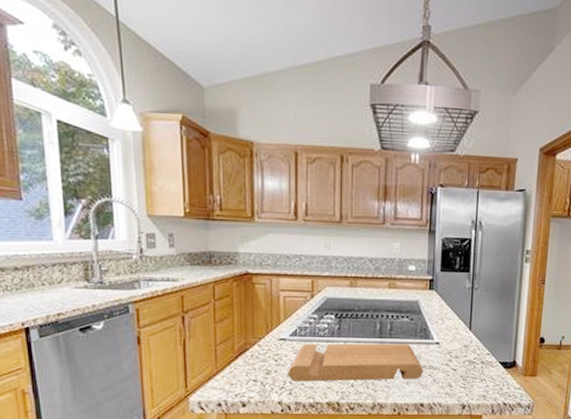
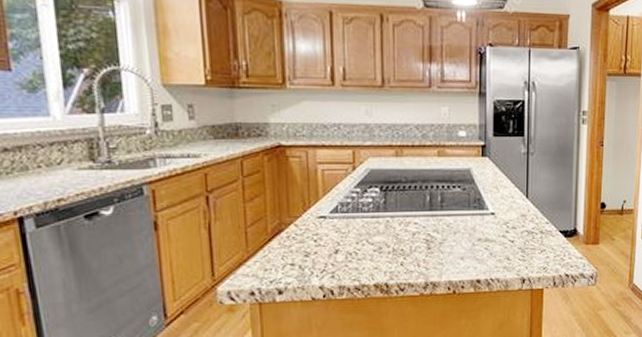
cutting board: present [288,343,423,382] -> none [329,216,478,263]

